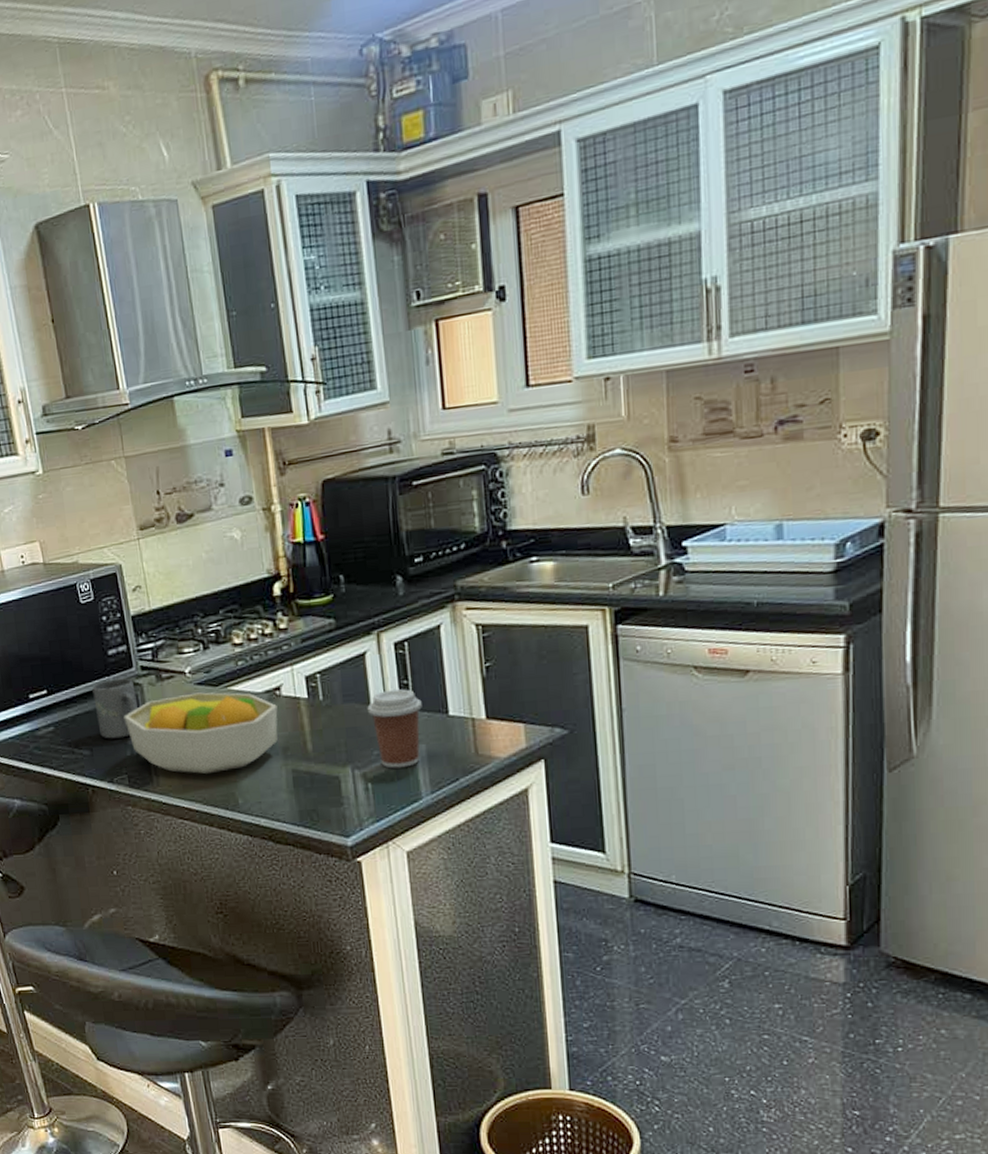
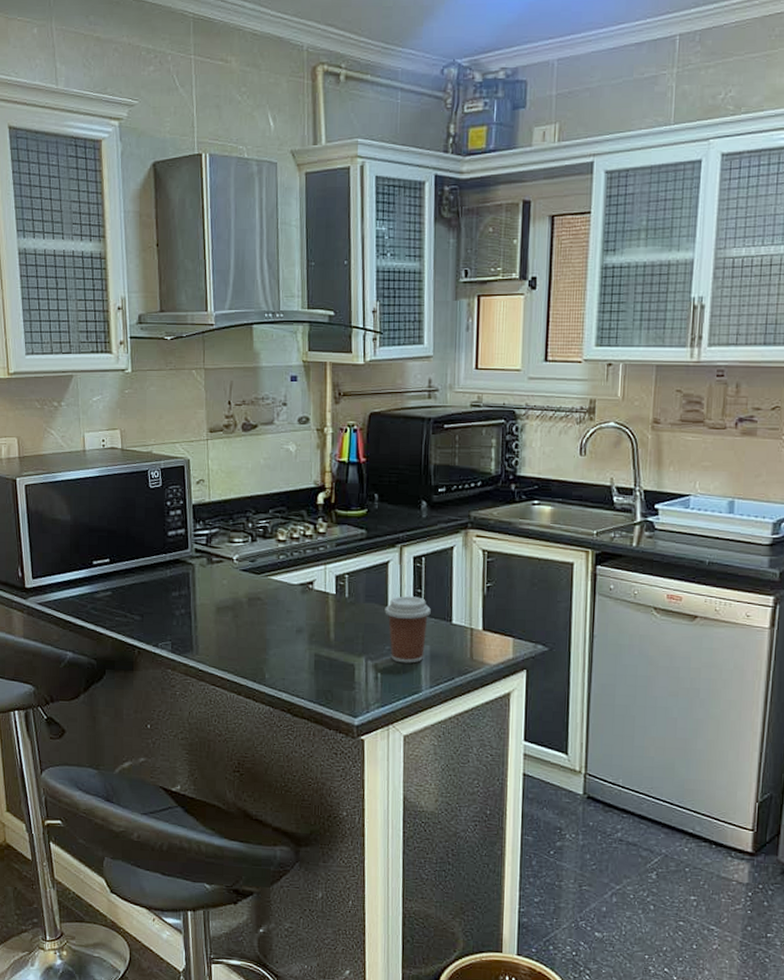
mug: present [92,678,138,739] -> none [150,557,188,609]
fruit bowl: present [124,692,278,775] -> none [174,578,309,649]

